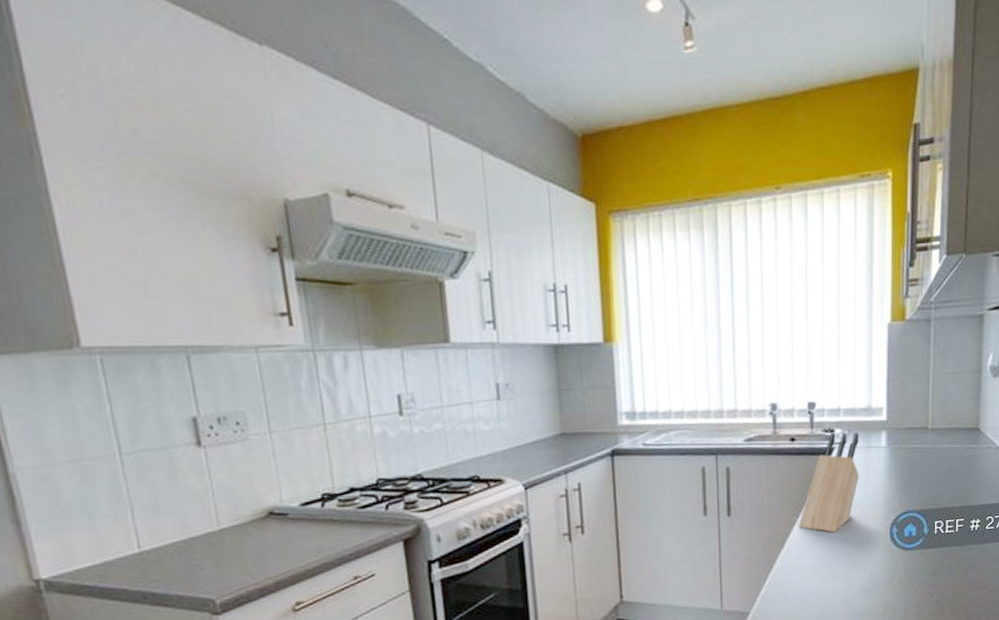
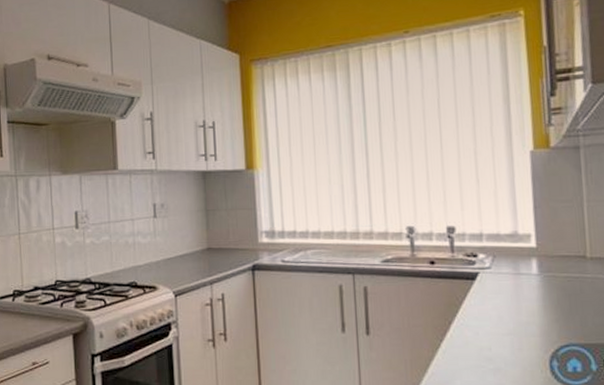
knife block: present [798,432,860,533] -> none [442,257,510,360]

